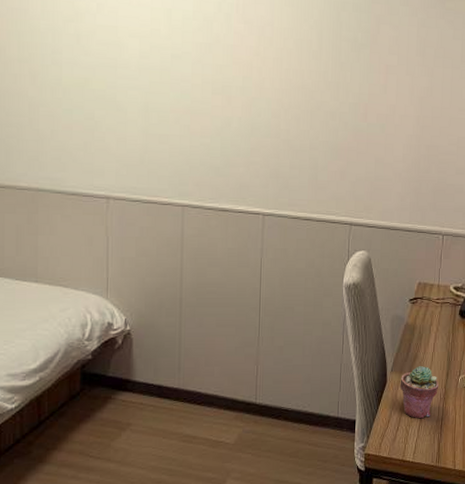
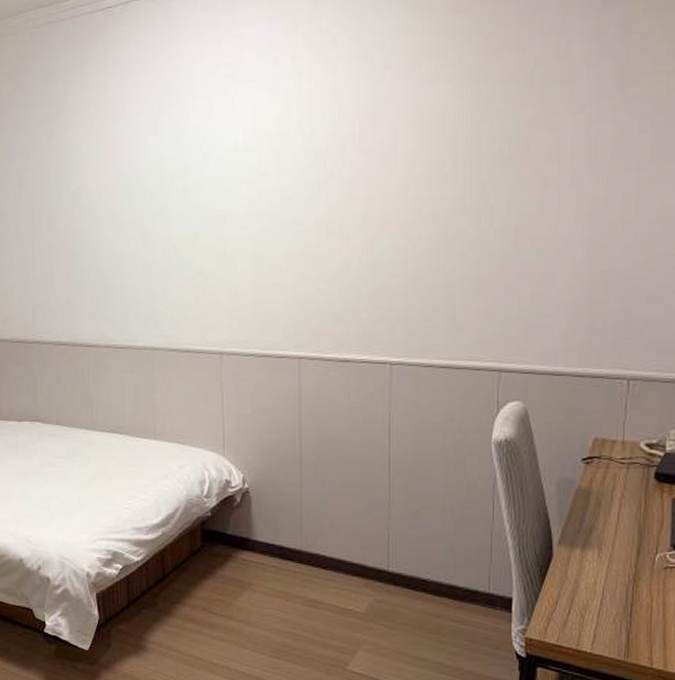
potted succulent: present [400,366,439,419] -> none [571,539,627,603]

